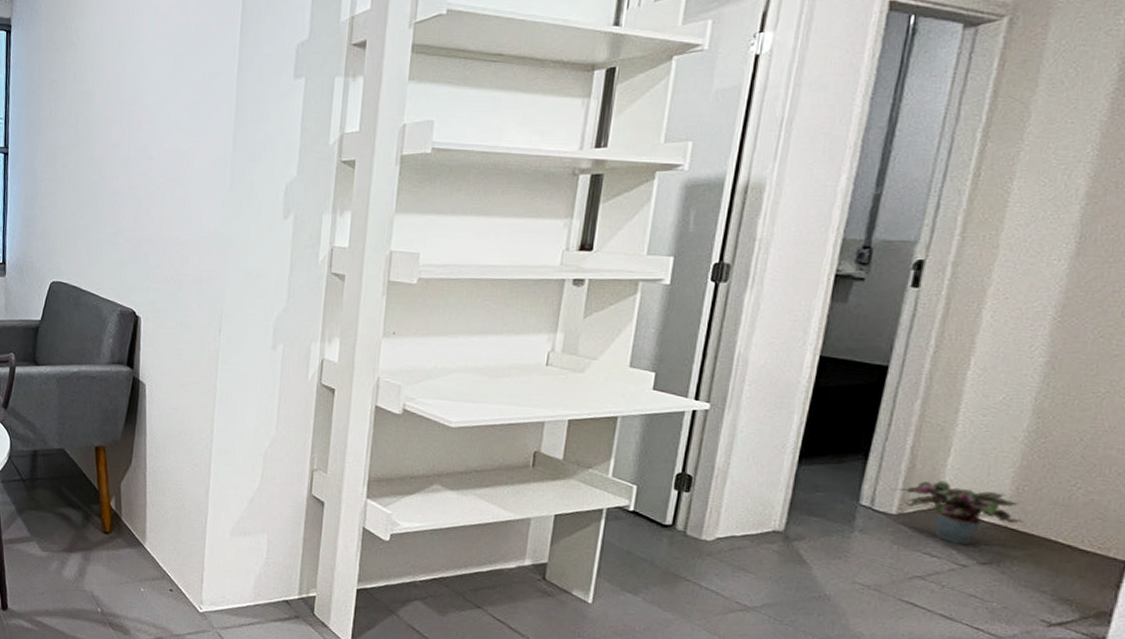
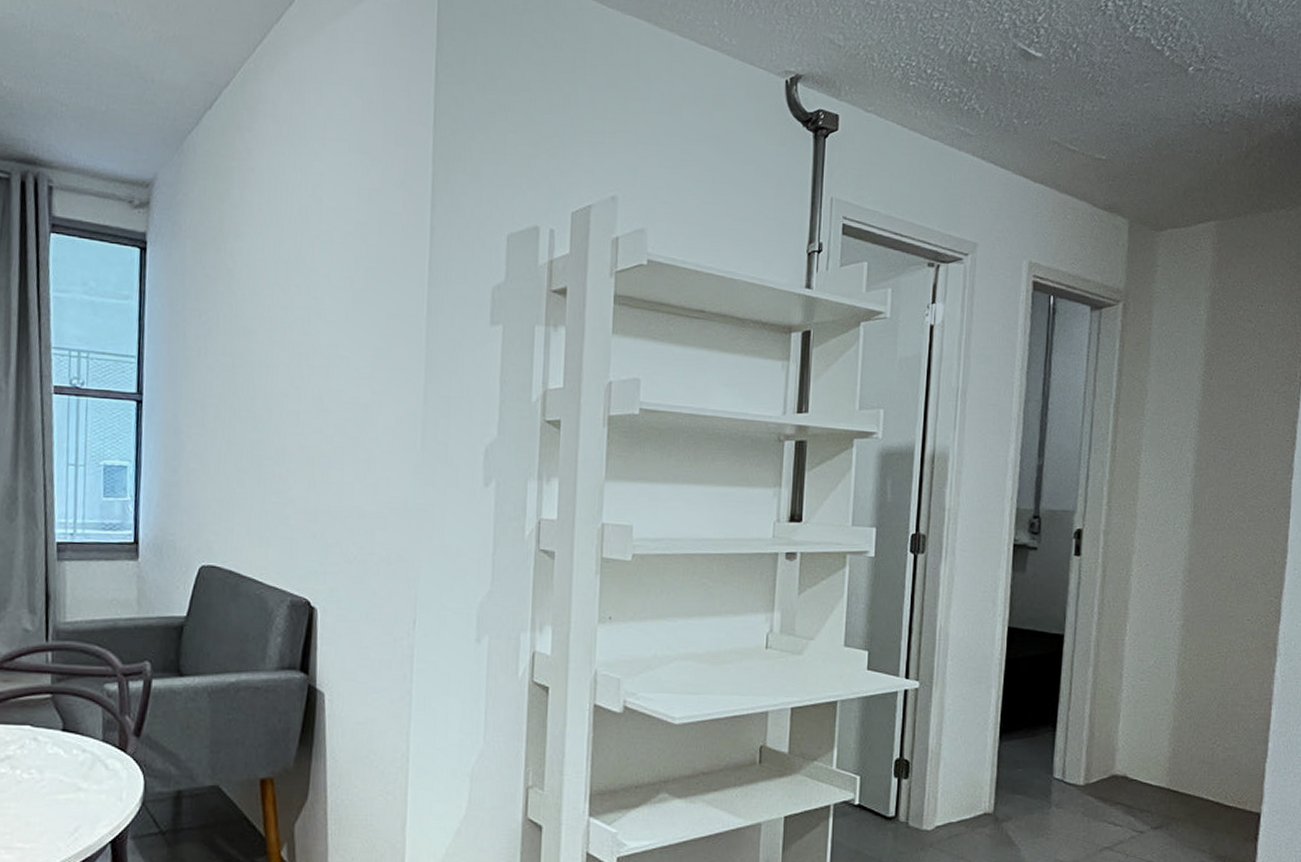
potted plant: present [895,480,1024,546] -> none [1080,747,1182,812]

